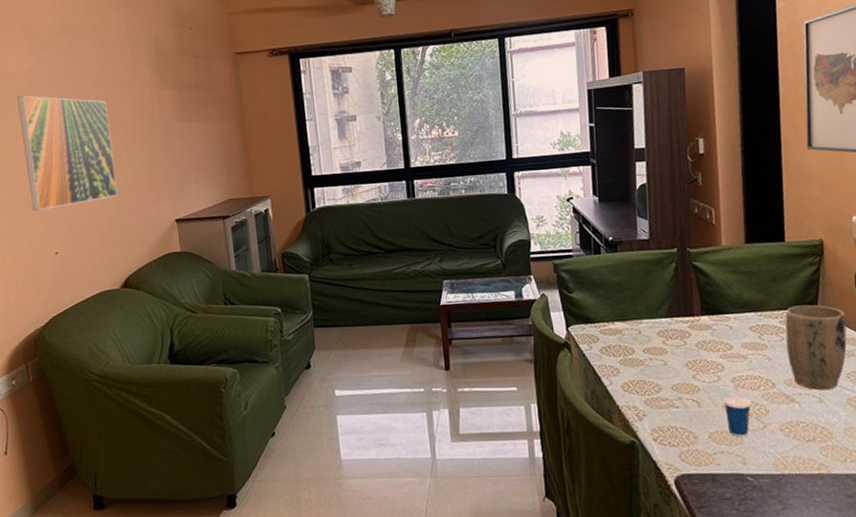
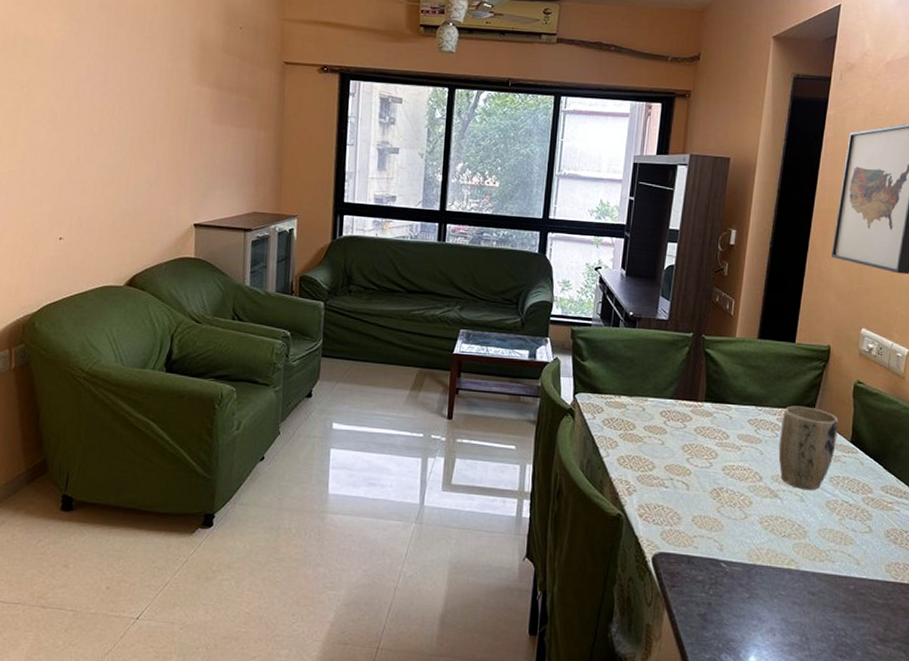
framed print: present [17,95,118,211] -> none [41,65,139,191]
cup: present [723,385,752,437] -> none [711,474,737,524]

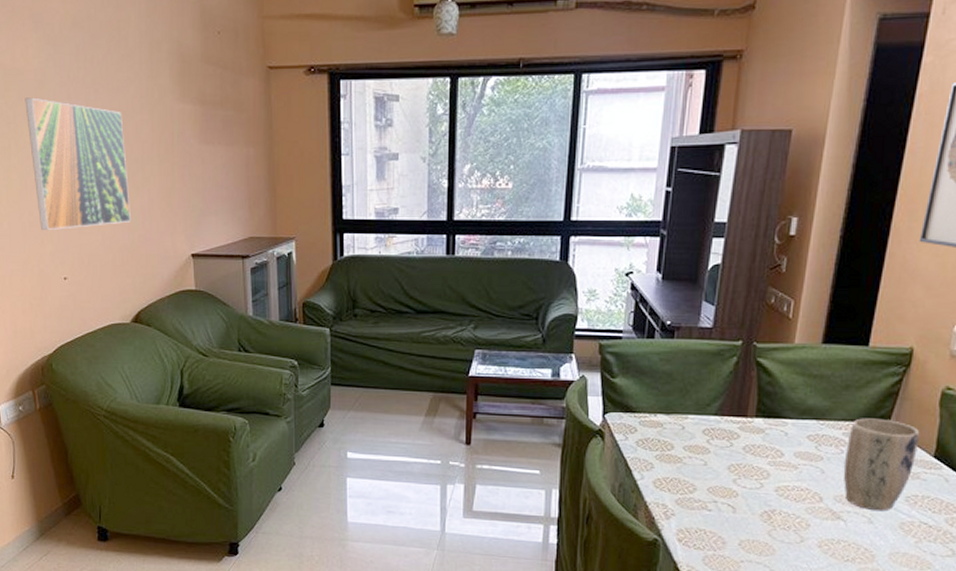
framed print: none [41,65,139,191] -> present [25,97,131,230]

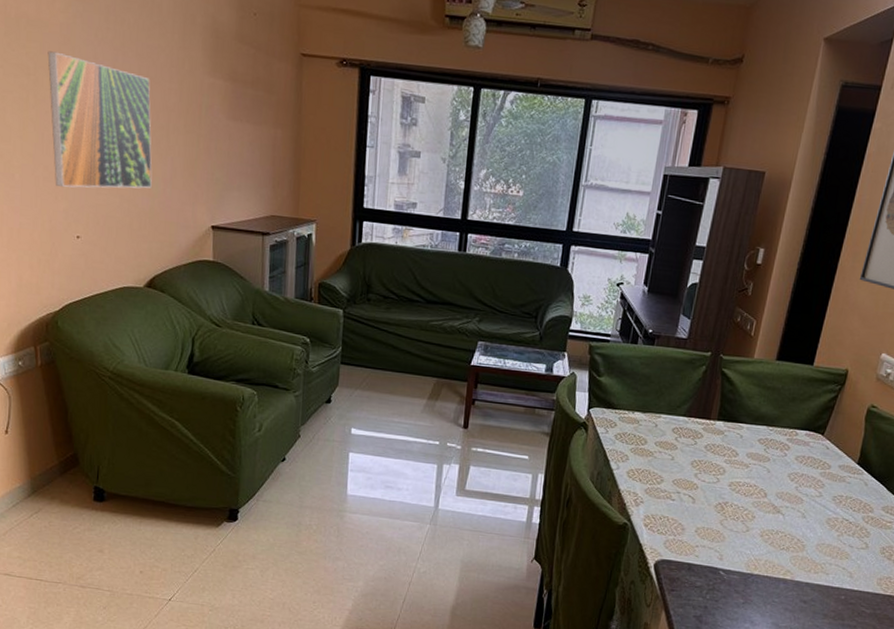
plant pot: present [843,418,920,511] -> none [785,427,849,508]

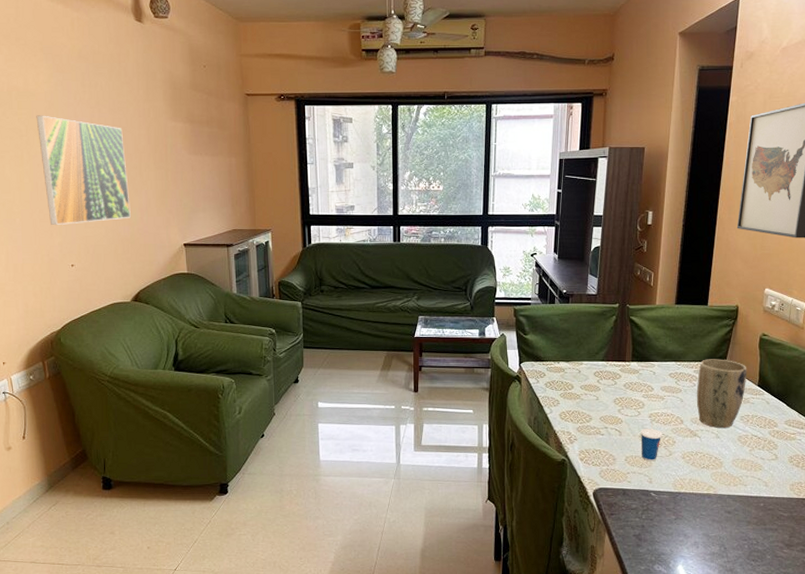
cup: none [714,489,742,536] -> present [640,420,662,462]
plant pot: none [785,427,849,508] -> present [696,359,747,429]

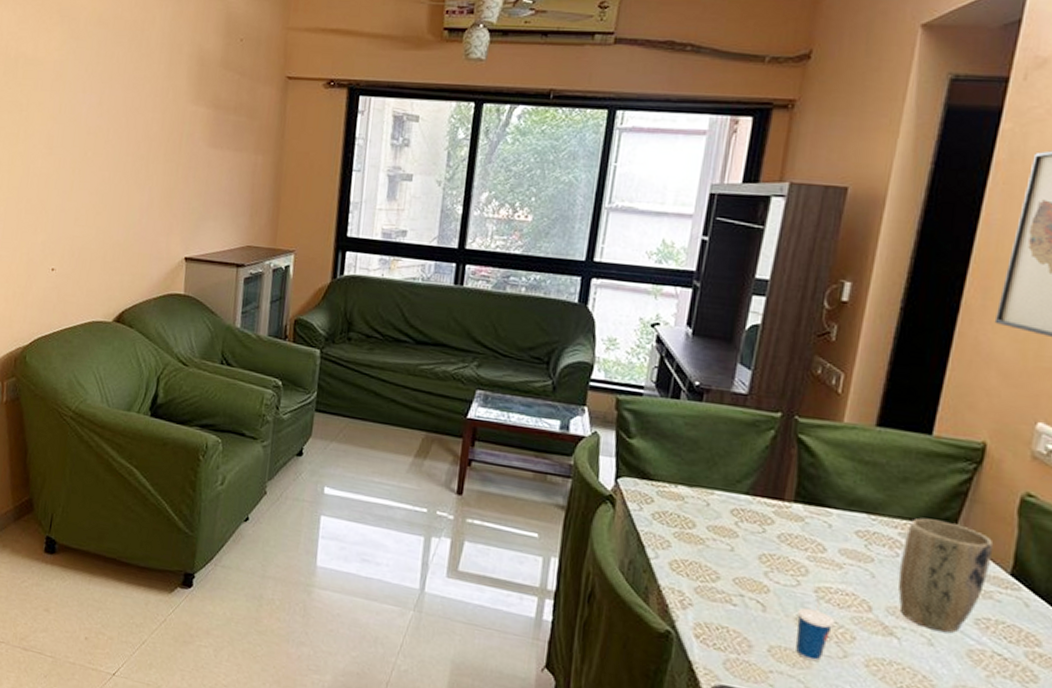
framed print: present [36,115,131,225] -> none [36,87,134,220]

